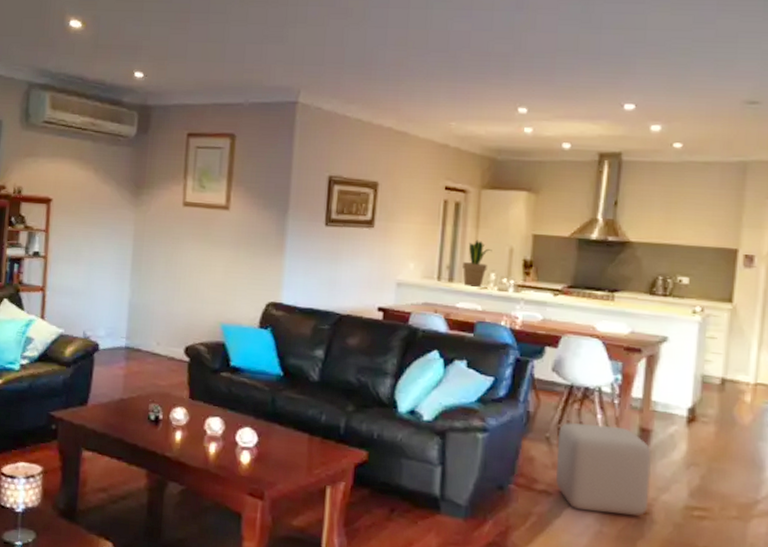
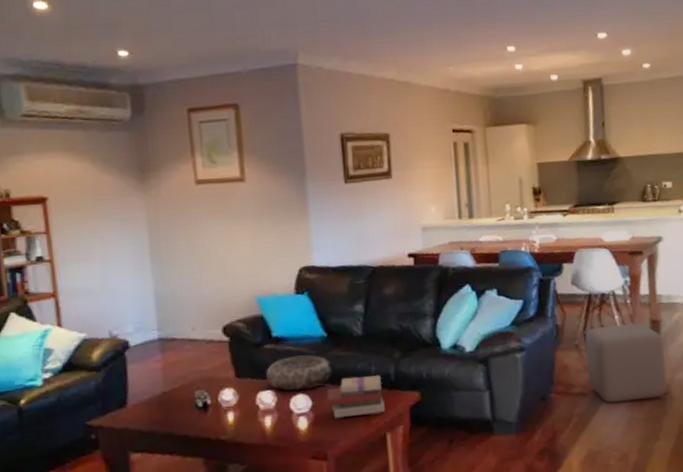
decorative bowl: none [218,388,284,425] -> present [266,355,333,391]
books: none [272,420,331,466] -> present [326,374,385,419]
potted plant: present [461,240,492,288] -> none [479,175,504,220]

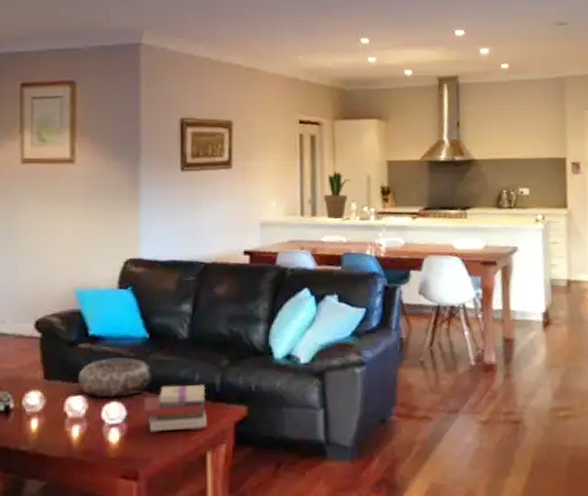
potted plant: none [479,175,504,220] -> present [323,171,351,220]
pouf: present [585,322,667,403] -> none [432,340,520,430]

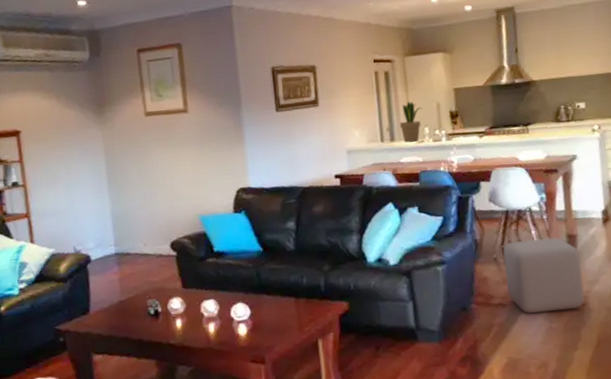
decorative bowl: present [78,357,153,398] -> none [209,268,269,300]
books: present [143,383,207,433] -> none [263,285,316,326]
pouf: none [432,340,520,430] -> present [503,237,585,314]

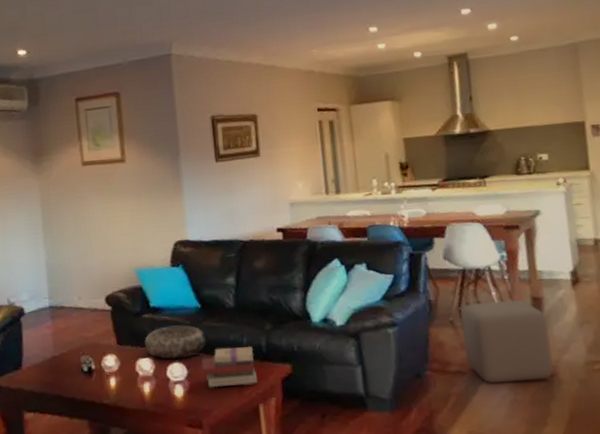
decorative bowl: none [209,268,269,300] -> present [145,325,207,359]
books: none [263,285,316,326] -> present [201,345,257,388]
potted plant: present [399,101,423,143] -> none [345,151,370,195]

